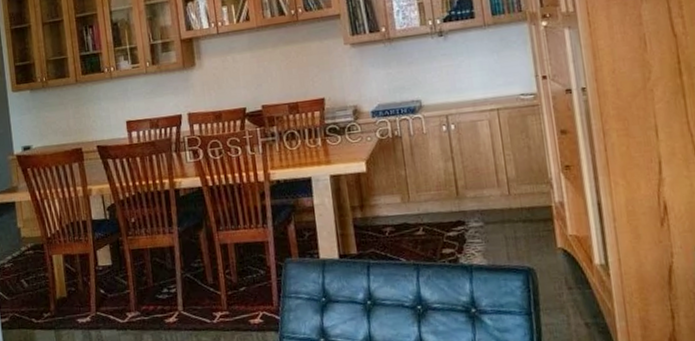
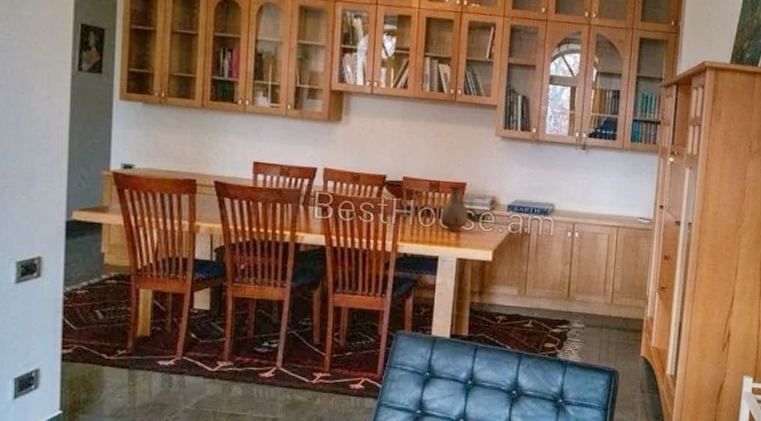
vase: none [305,102,334,152] -> present [440,186,468,234]

